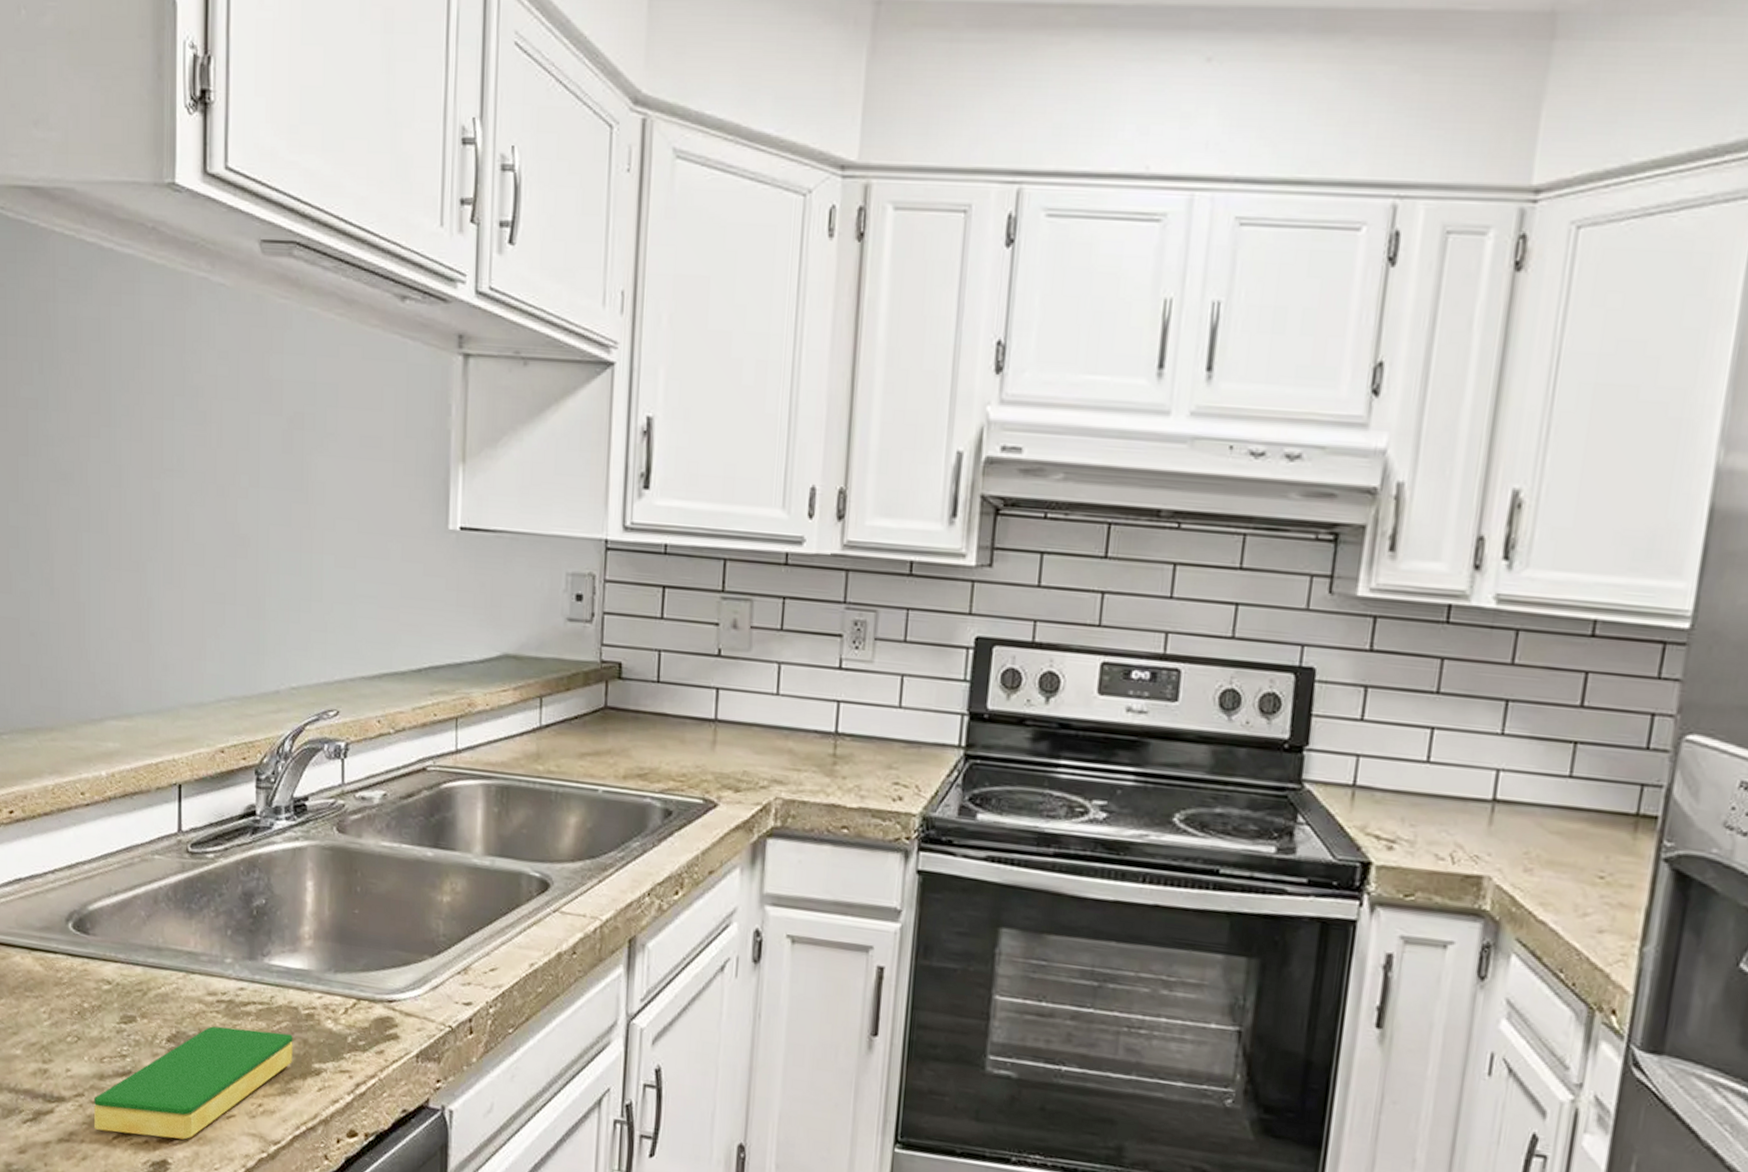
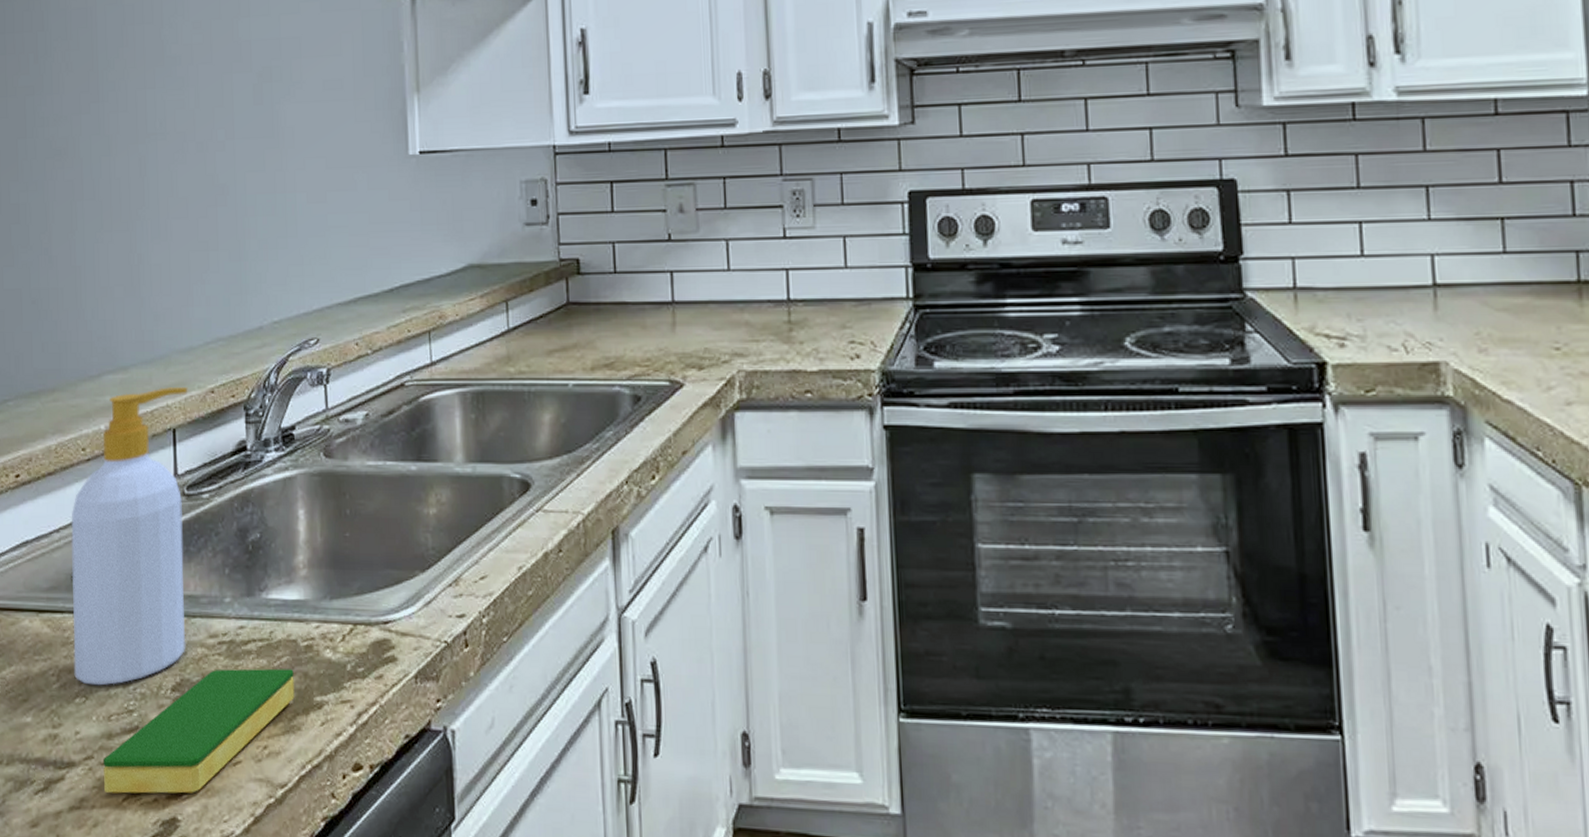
soap bottle: none [66,740,196,1029] -> present [71,387,188,686]

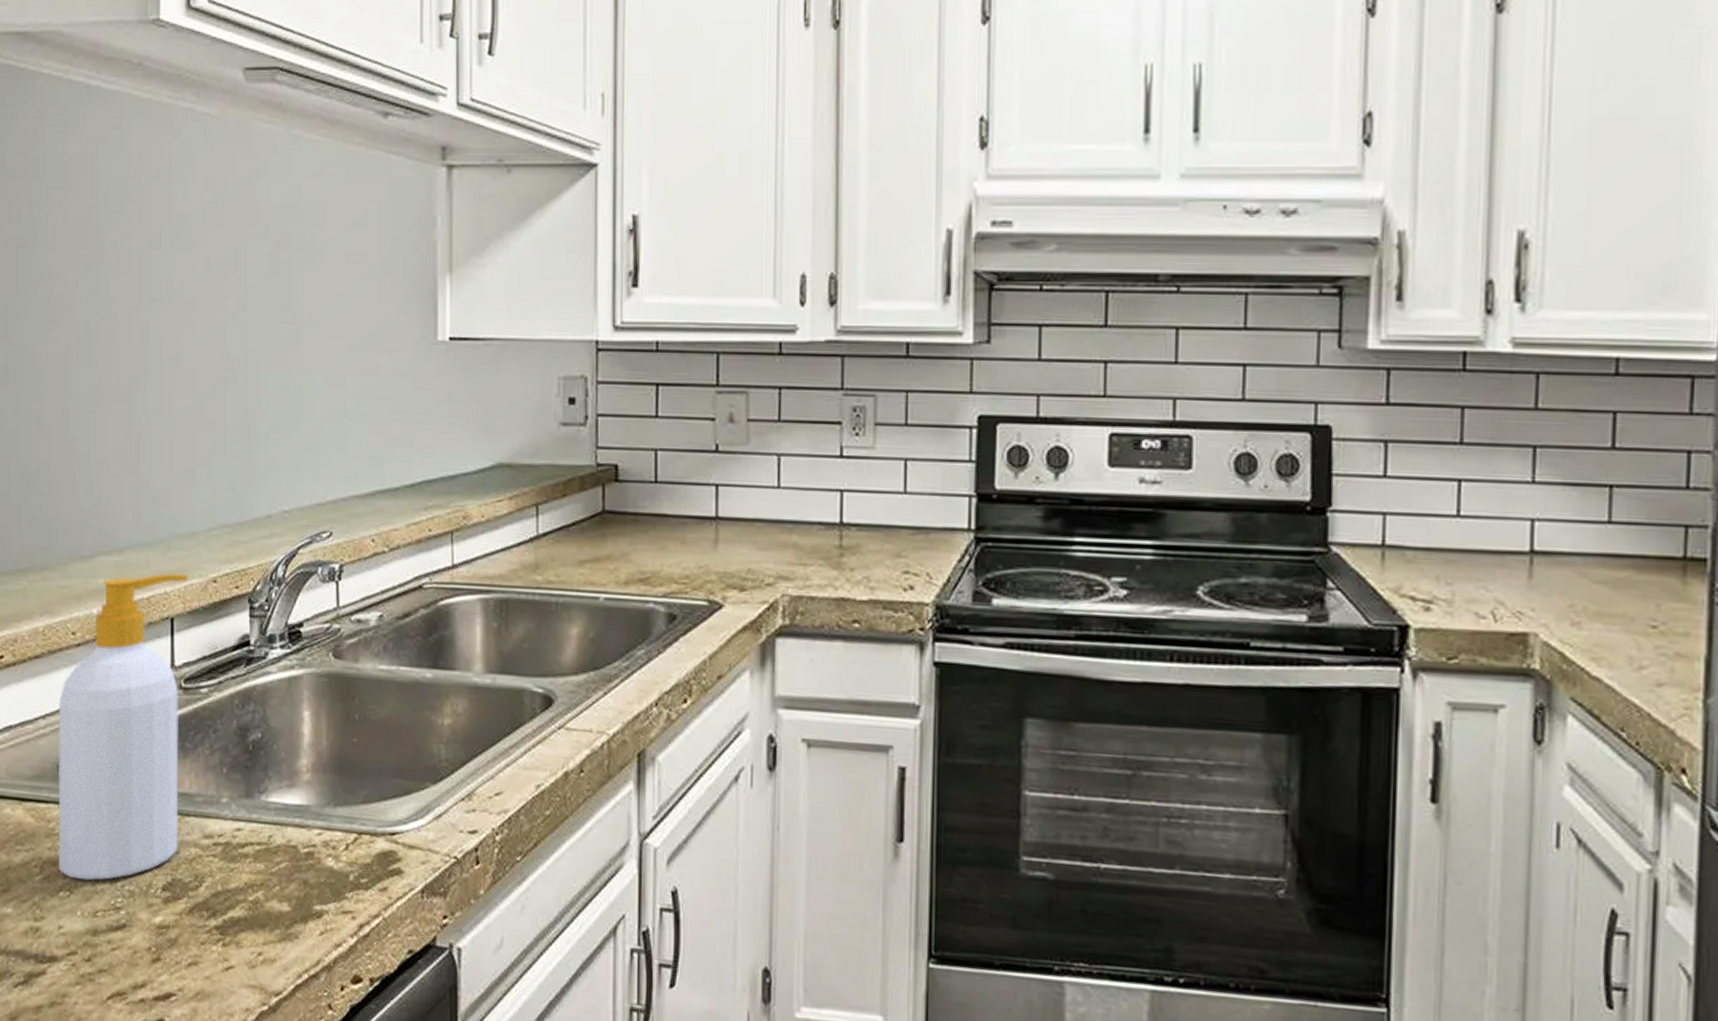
dish sponge: present [103,668,295,794] -> none [87,871,293,996]

